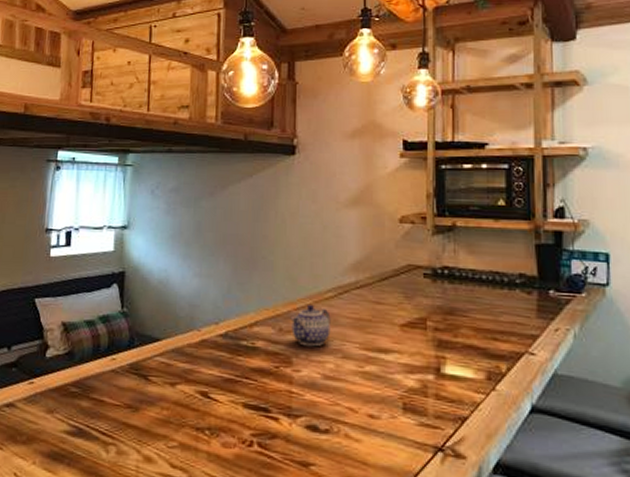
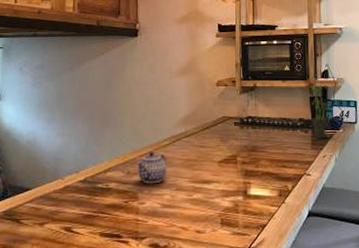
potted plant: none [529,224,569,304] -> present [306,83,332,139]

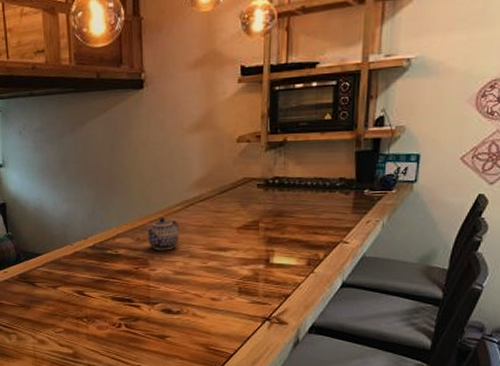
potted plant: present [306,83,332,139] -> none [351,133,384,201]

